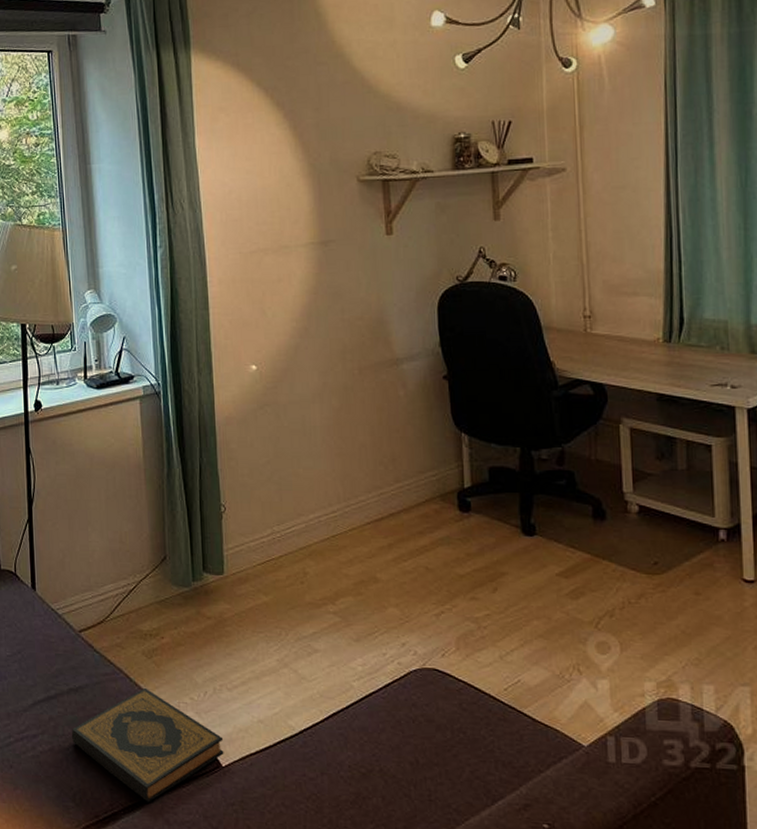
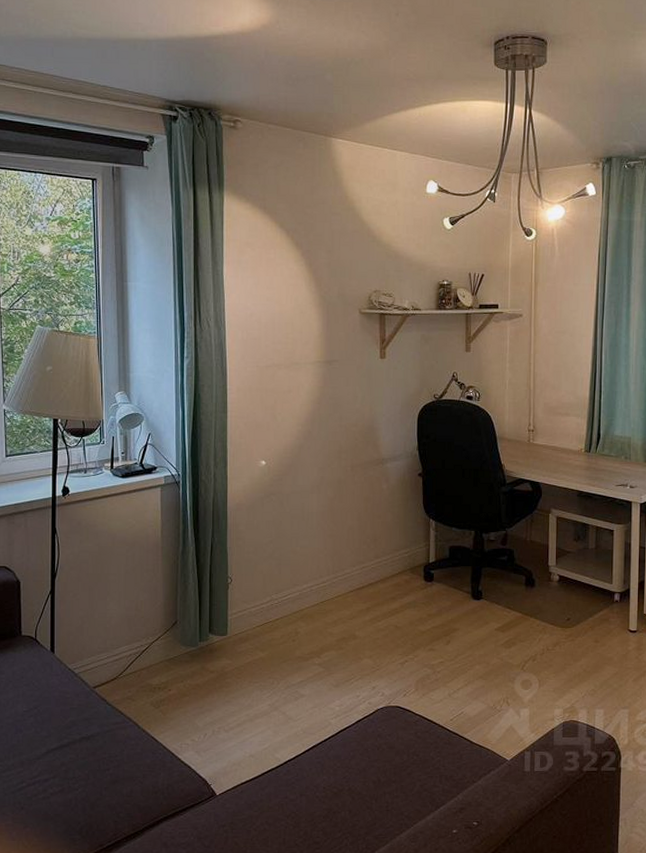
hardback book: present [71,687,224,802] -> none [81,733,219,830]

